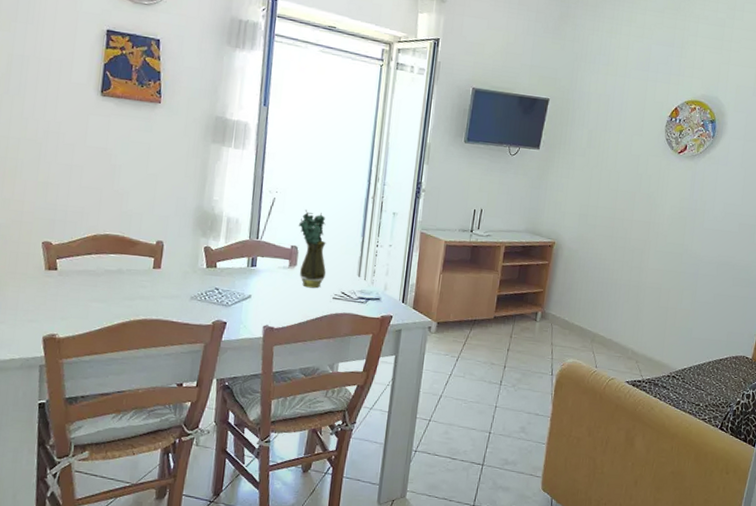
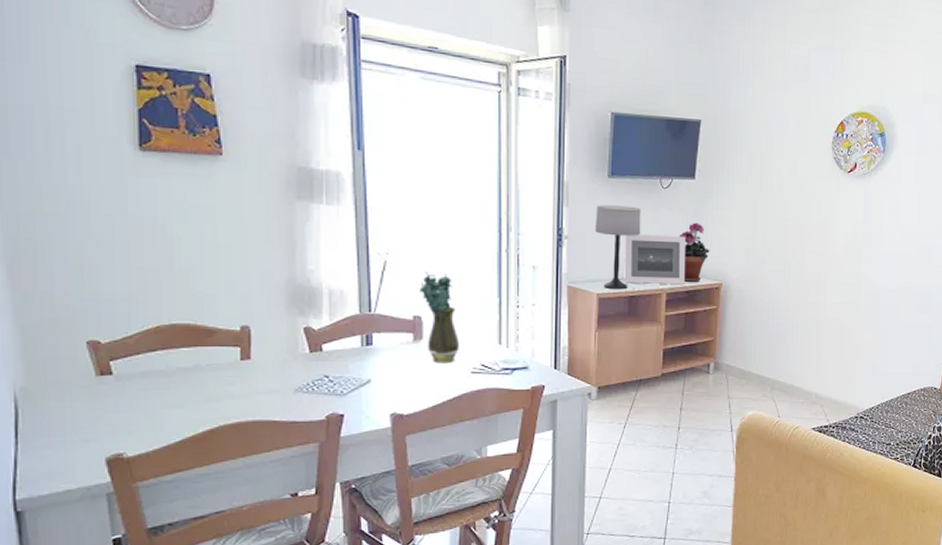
table lamp: none [449,165,490,240] -> present [595,205,641,290]
picture frame: none [469,192,526,240] -> present [624,234,685,284]
potted plant: none [520,187,547,239] -> present [679,223,710,282]

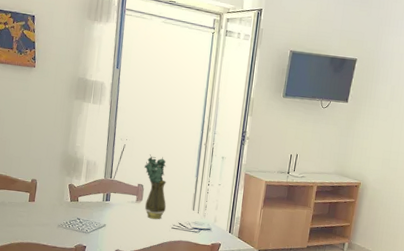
table lamp: present [595,205,641,290] -> none [269,117,305,180]
picture frame: present [624,234,685,284] -> none [286,140,336,181]
potted plant: present [679,223,710,282] -> none [331,135,354,180]

